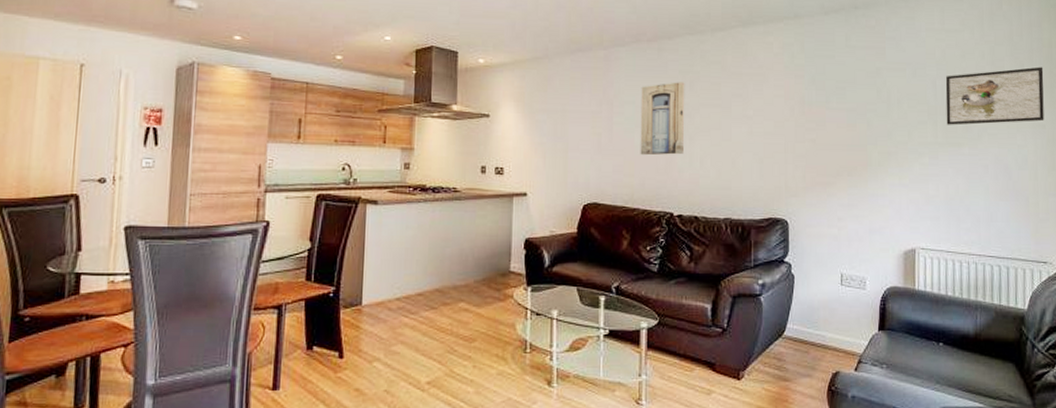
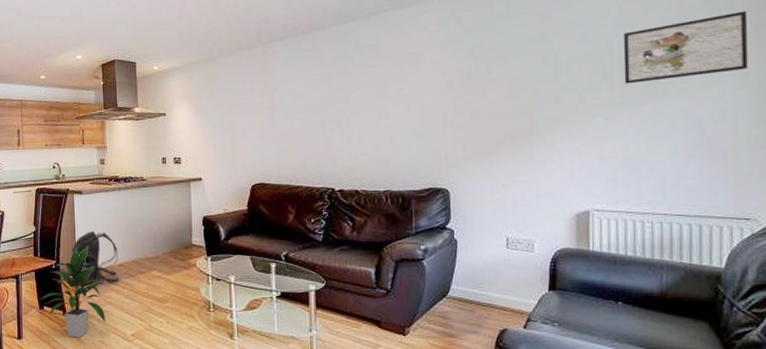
indoor plant: none [309,269,397,387] -> present [40,246,106,338]
backpack: none [350,250,418,318] -> present [68,230,119,284]
wall art: present [640,82,685,156] -> none [298,68,342,139]

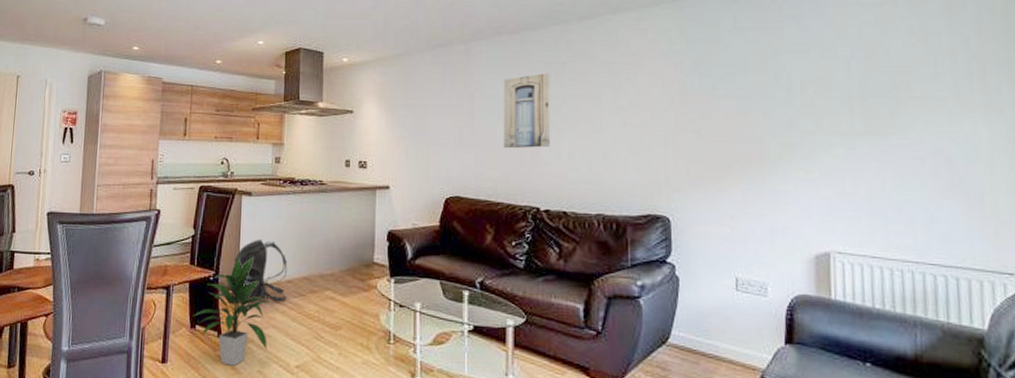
wall art: none [298,68,342,139] -> present [503,73,551,149]
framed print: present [623,11,748,84] -> none [862,41,1002,112]

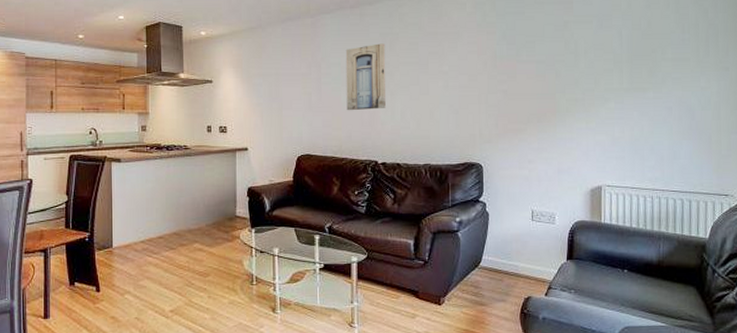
indoor plant: present [192,256,269,366] -> none [71,217,143,315]
backpack: present [228,239,288,302] -> none [103,201,159,258]

